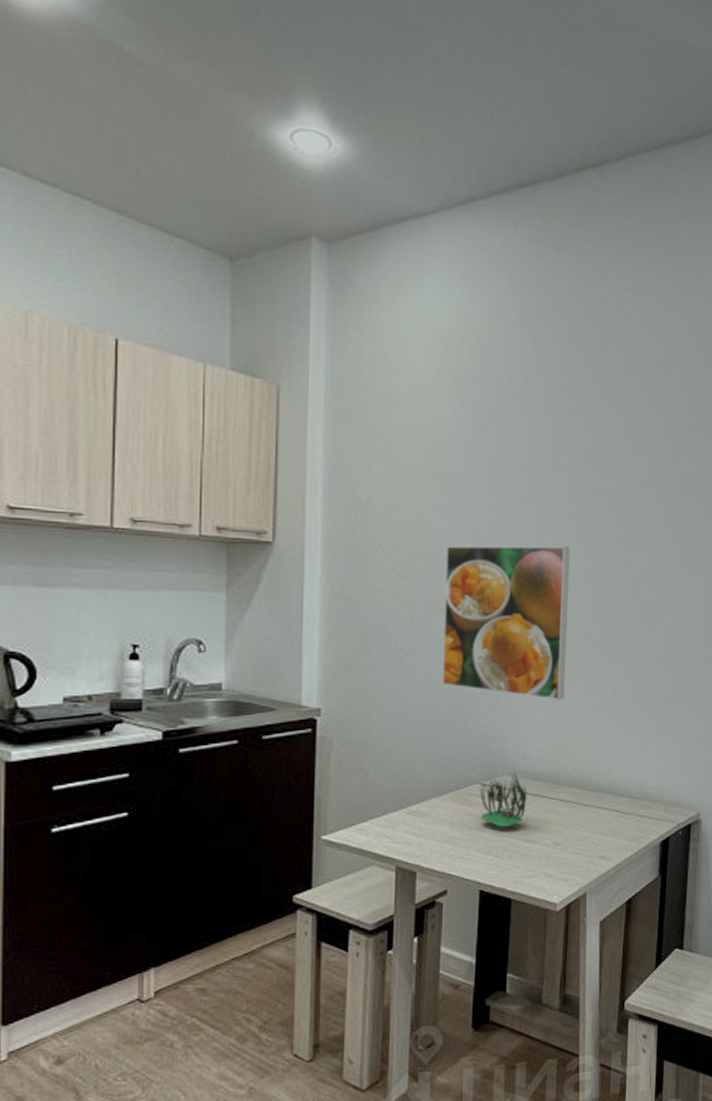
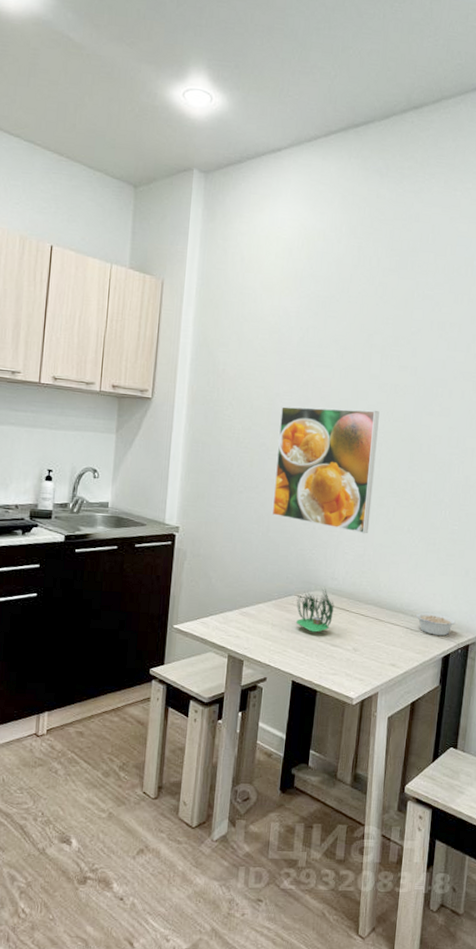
legume: none [626,790,674,817] -> present [415,612,456,636]

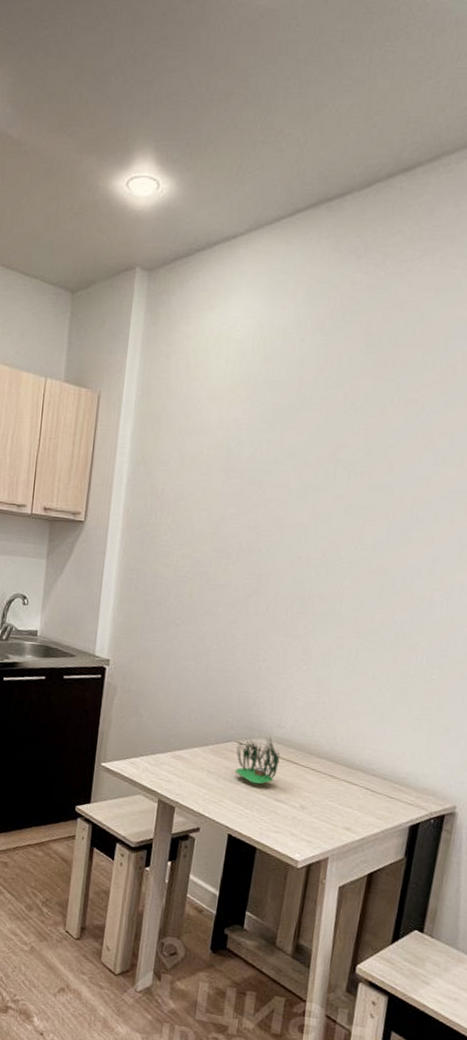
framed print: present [272,406,380,534] -> none [211,530,344,679]
legume: present [415,612,456,636] -> none [378,772,429,802]

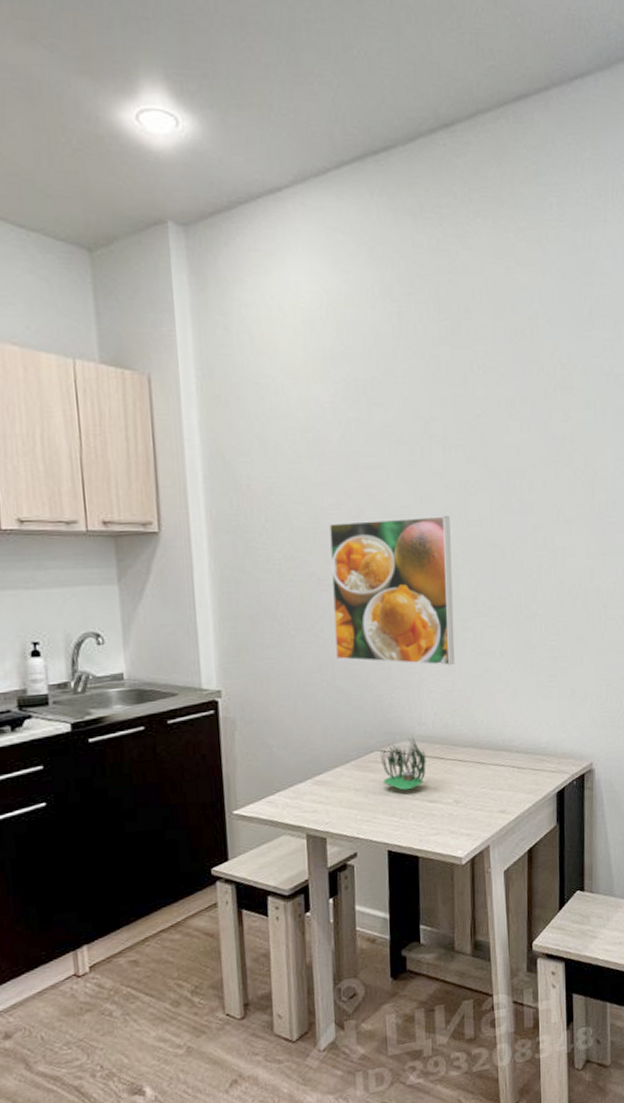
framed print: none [211,530,344,679] -> present [328,516,455,666]

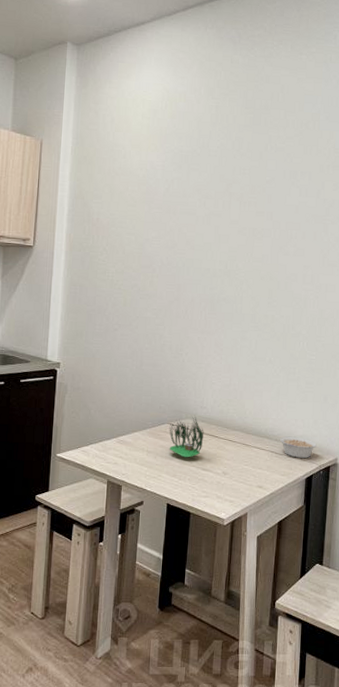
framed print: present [328,516,455,666] -> none [144,250,240,365]
legume: none [521,744,567,770] -> present [279,437,317,458]

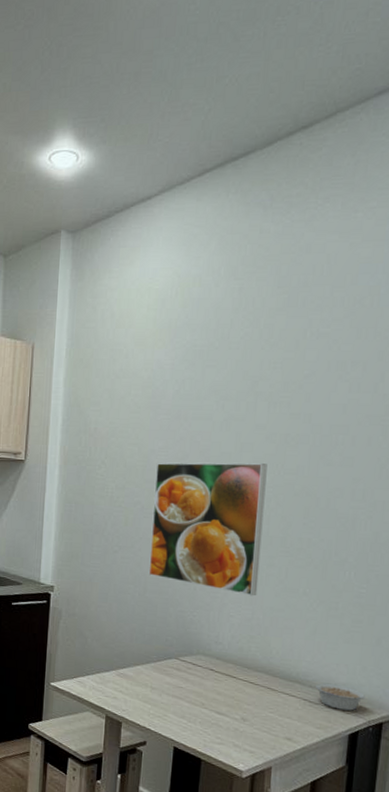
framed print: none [144,250,240,365] -> present [148,462,268,596]
succulent plant: present [169,417,204,458] -> none [177,653,219,698]

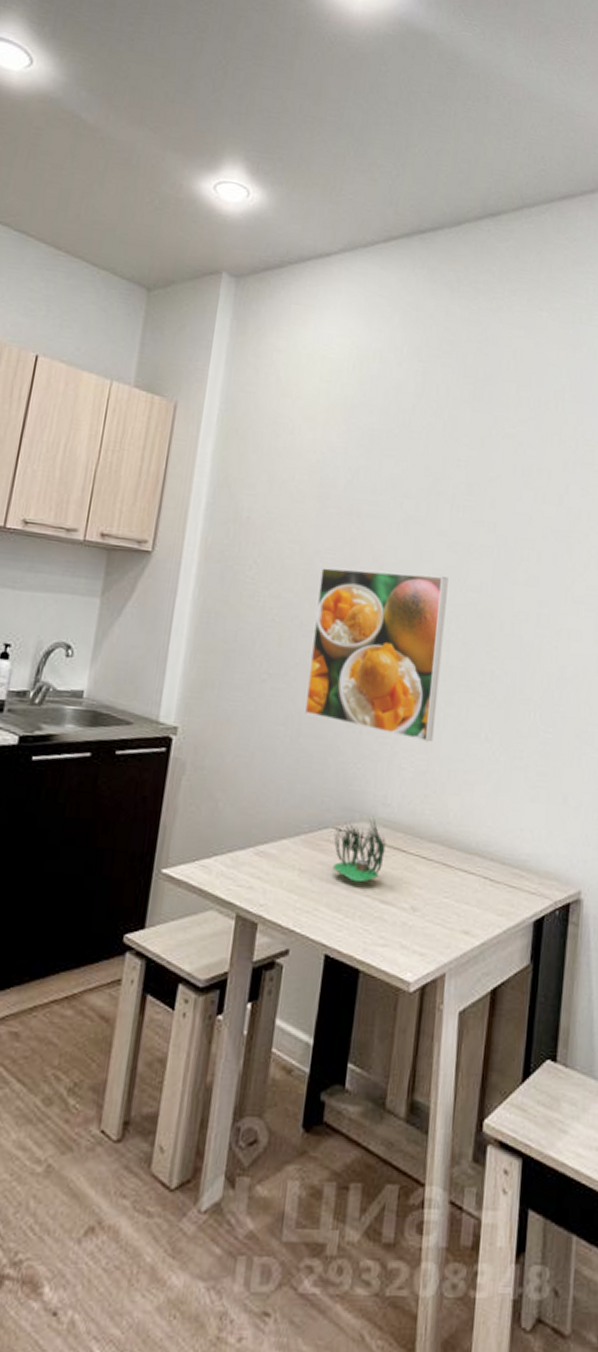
succulent plant: none [177,653,219,698] -> present [333,819,386,883]
legume: present [315,683,365,711] -> none [496,855,551,890]

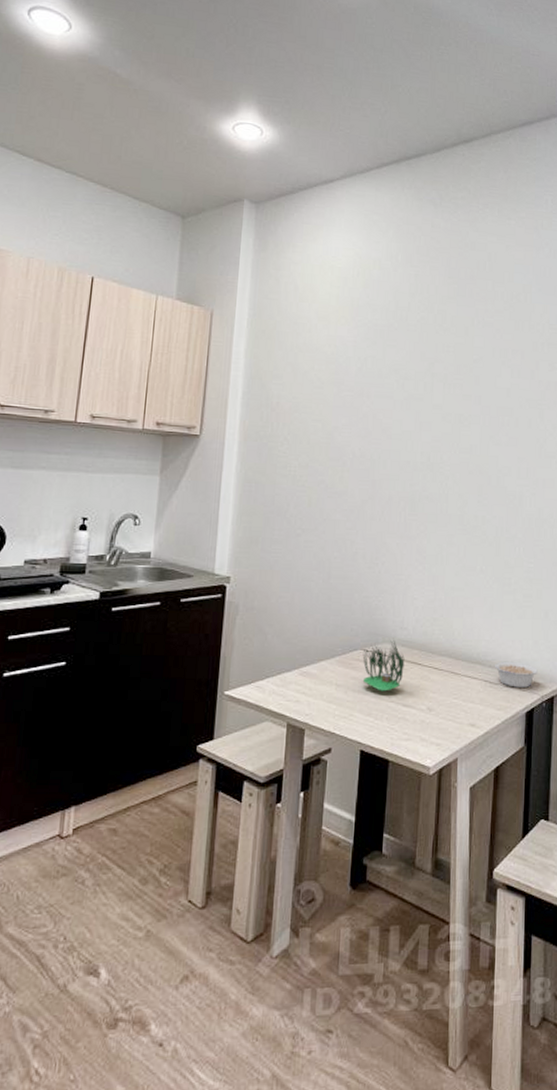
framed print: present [304,567,449,743] -> none [333,439,444,577]
legume: none [496,855,551,890] -> present [494,662,538,688]

